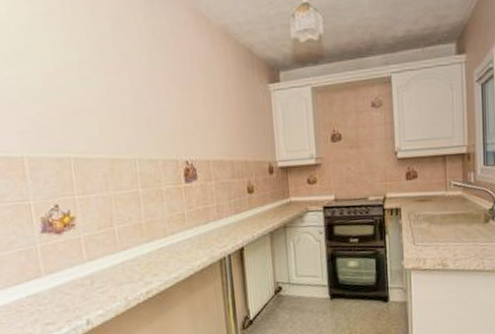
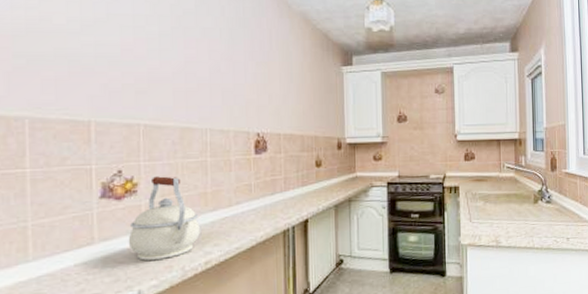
kettle: none [71,209,139,292] -> present [128,176,200,261]

